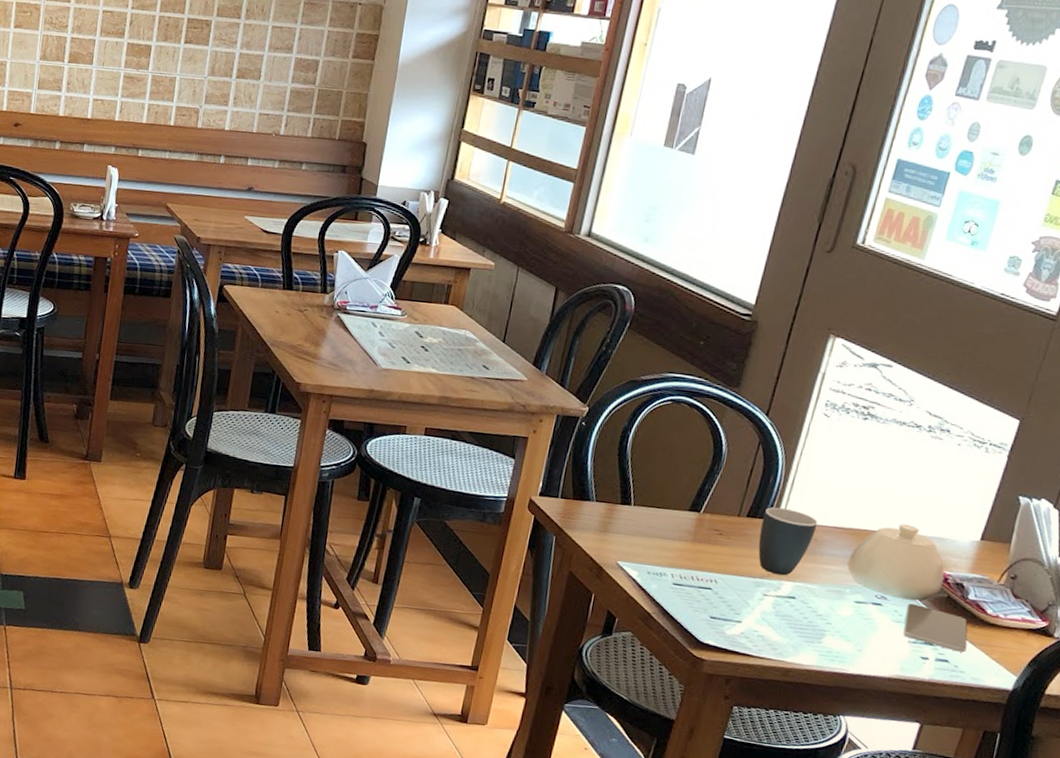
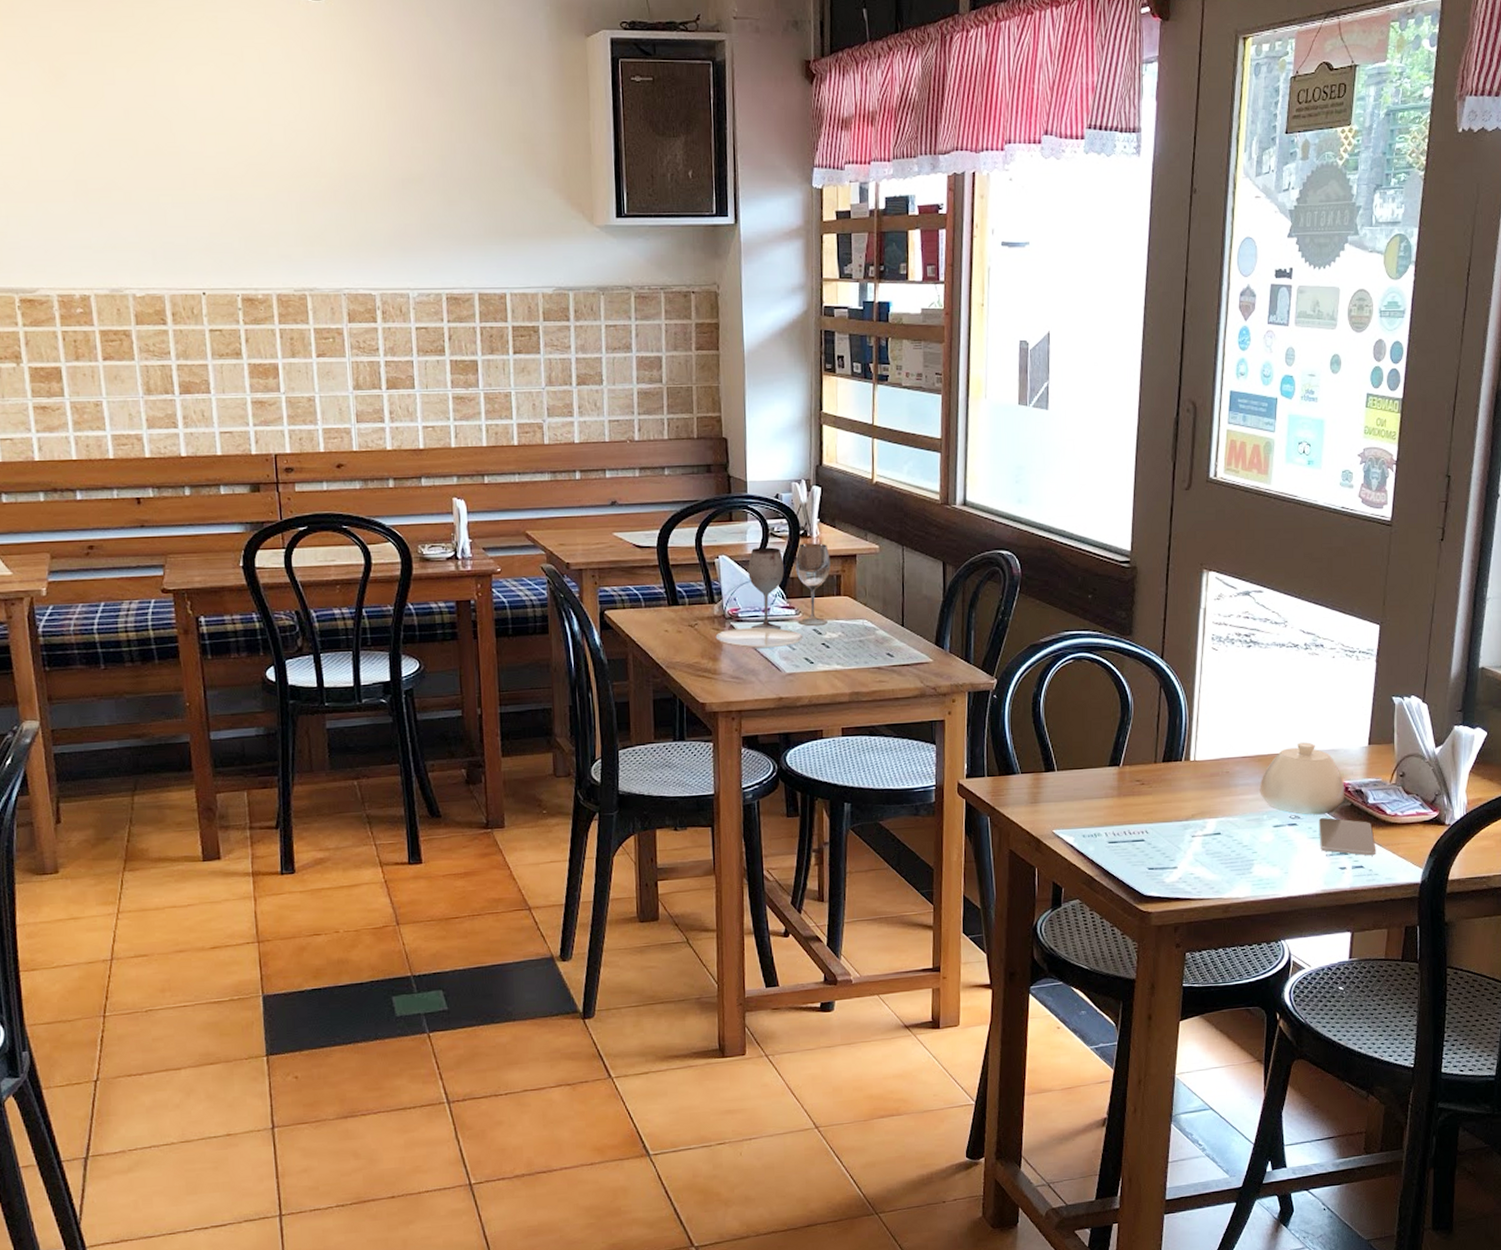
plate: none [321,319,405,344] -> present [715,627,803,649]
wineglass: none [356,248,445,330] -> present [748,543,831,630]
mug: present [758,507,818,576] -> none [1177,747,1227,814]

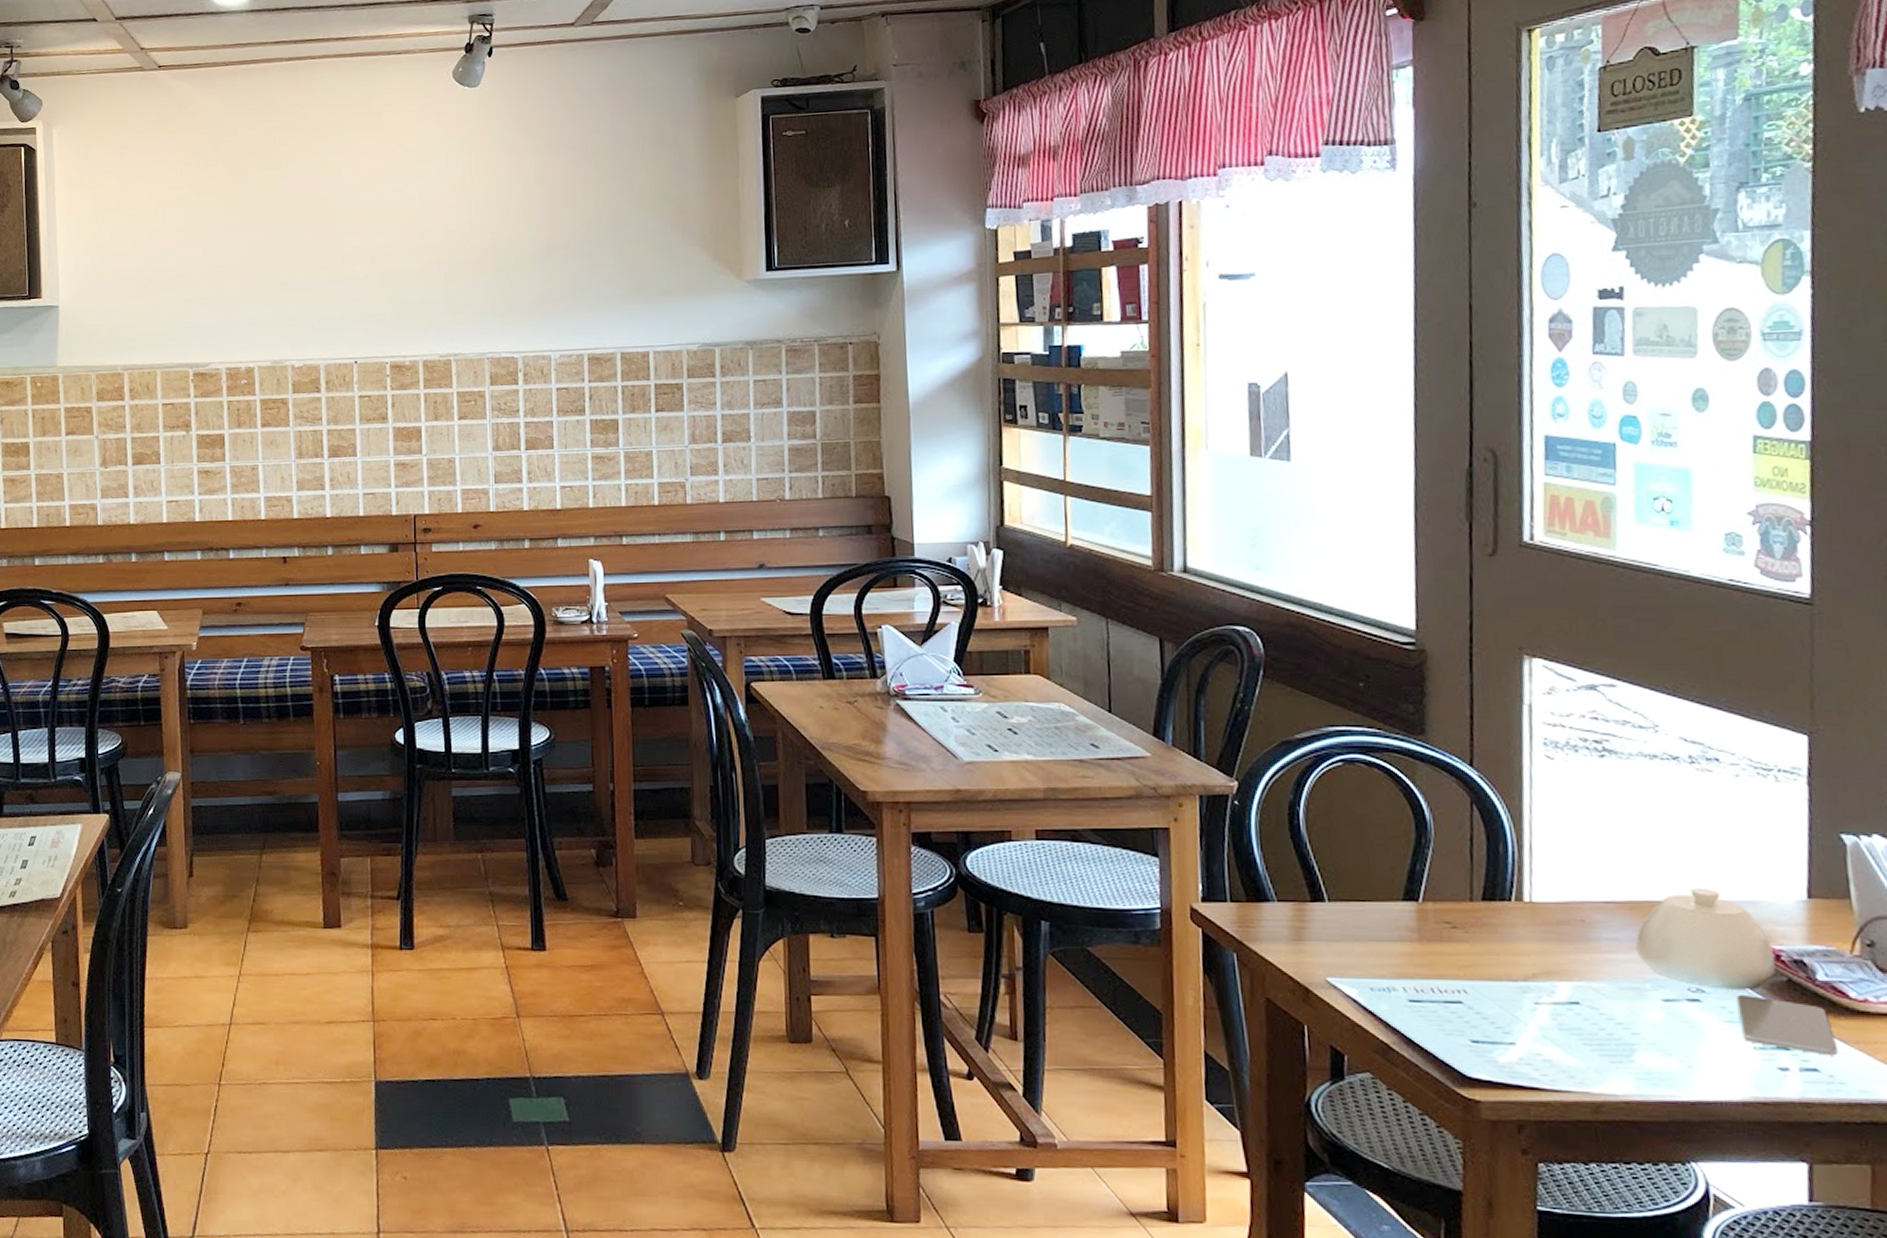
plate: present [715,627,803,649] -> none [878,707,985,732]
wineglass: present [748,543,831,630] -> none [916,613,1017,710]

